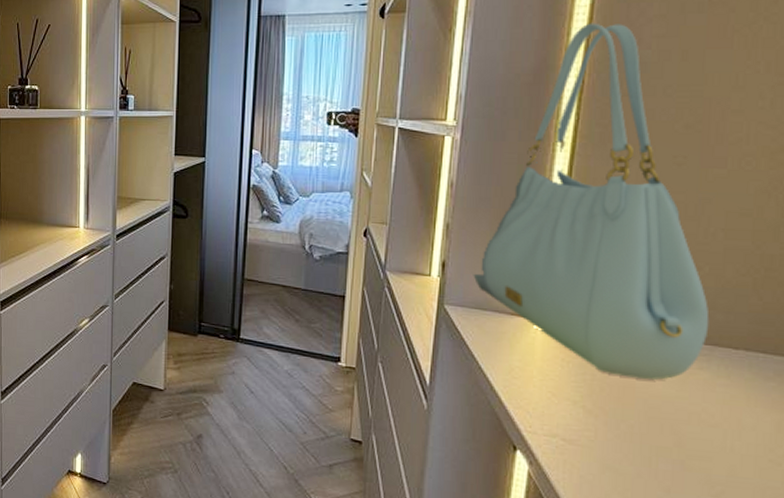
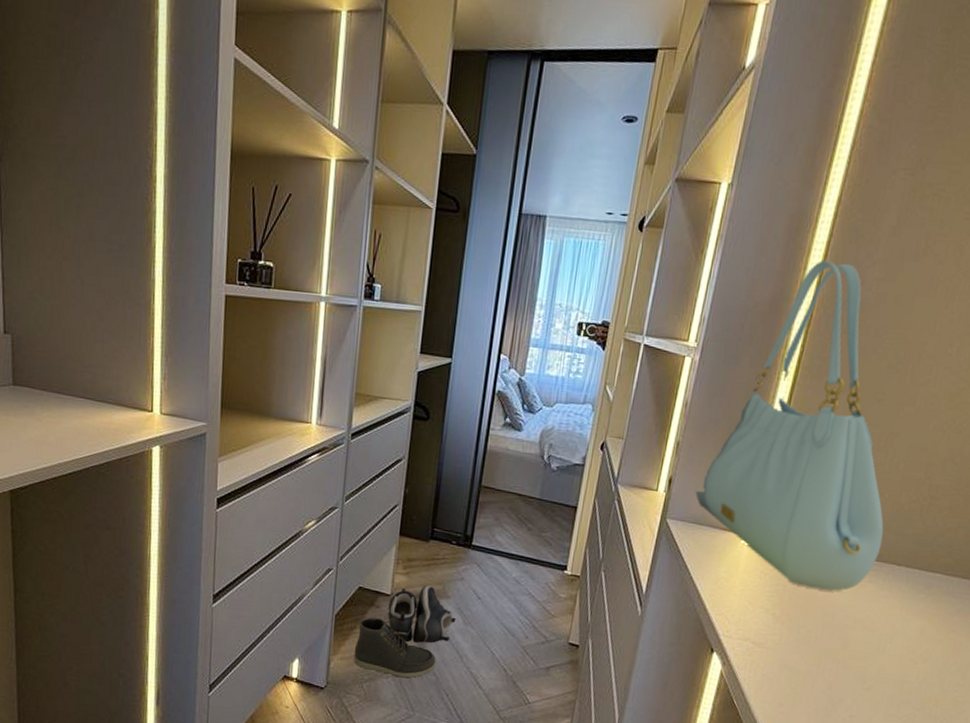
sneaker: none [132,412,214,474] -> present [353,617,436,678]
athletic shoe: none [162,380,231,439] -> present [387,585,456,643]

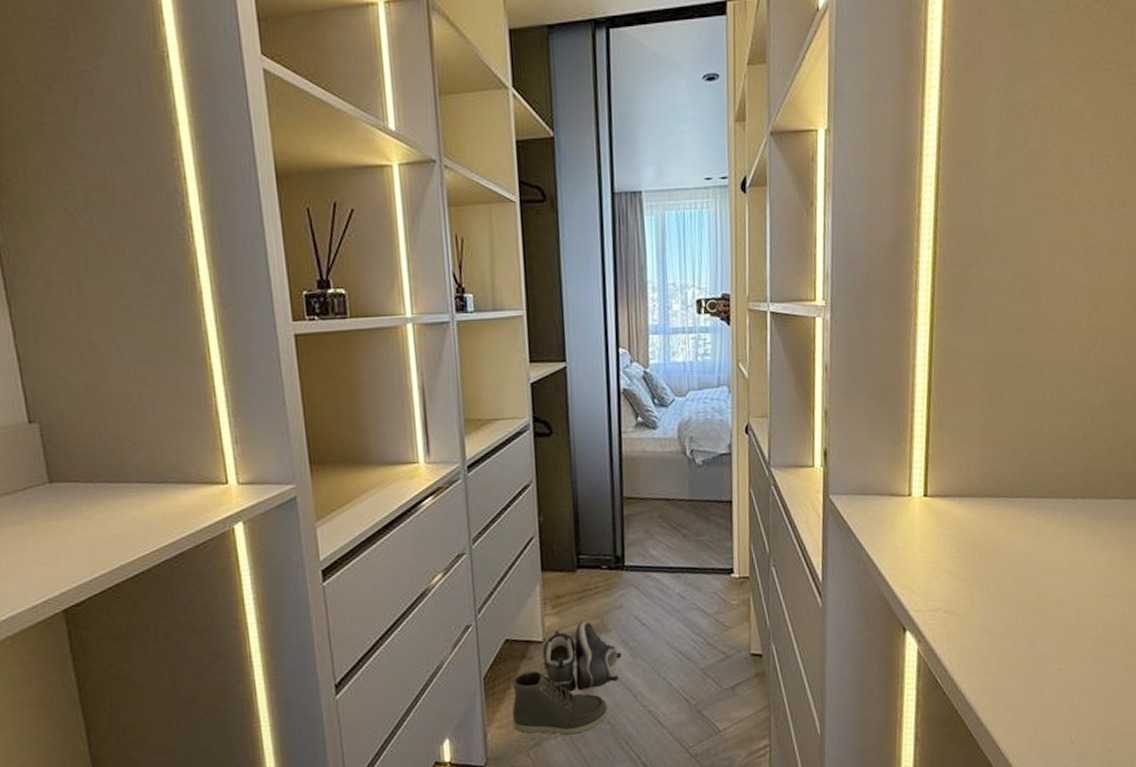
handbag: present [695,259,884,592] -> none [853,193,1053,541]

